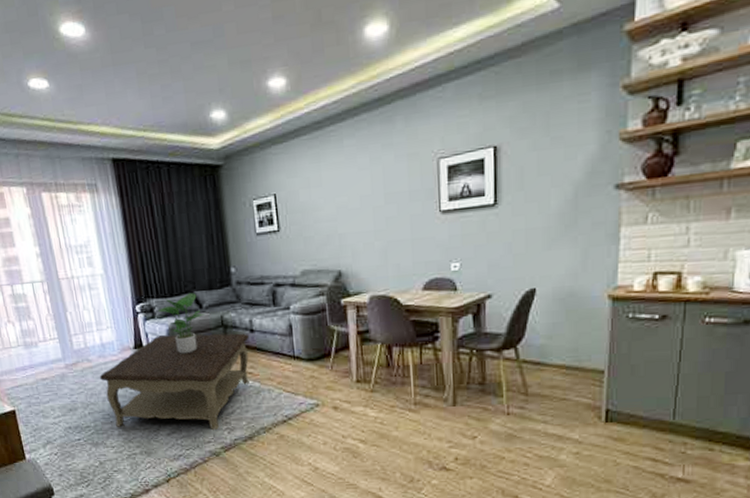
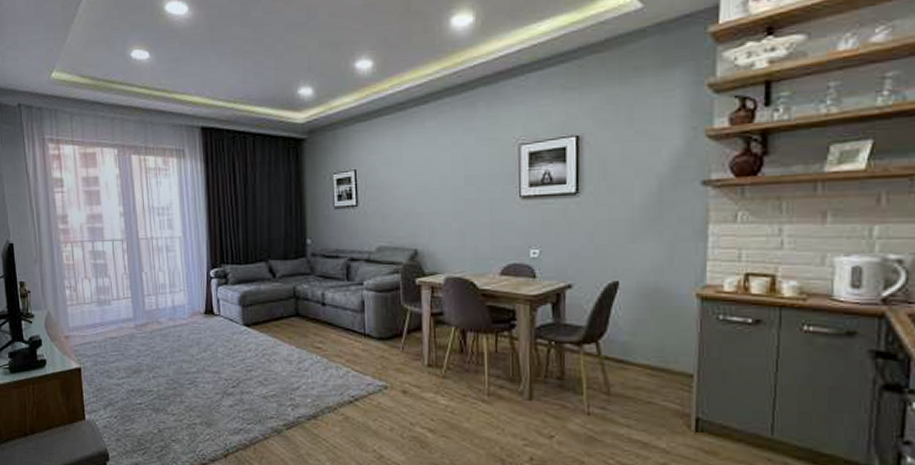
coffee table: present [99,333,250,431] -> none [167,302,320,406]
potted plant: present [157,293,206,354] -> none [231,262,278,323]

